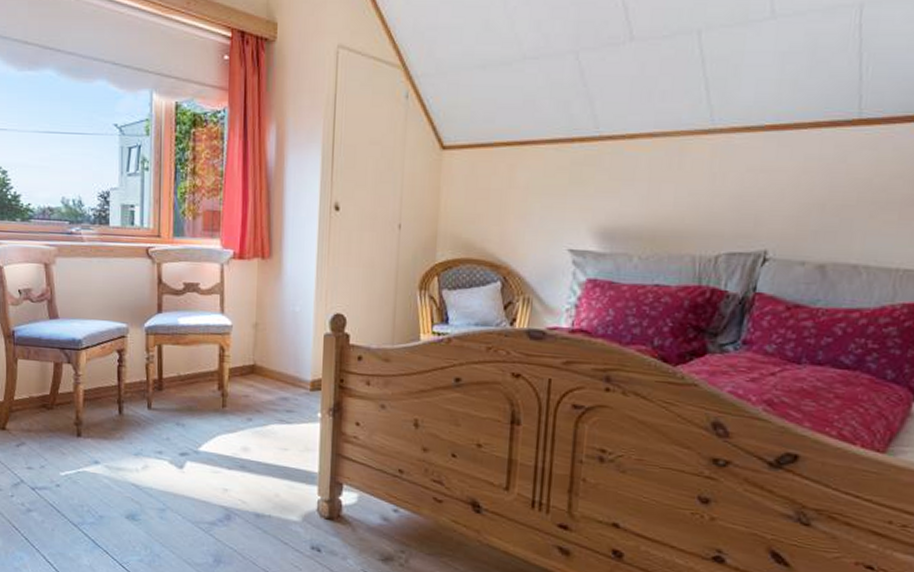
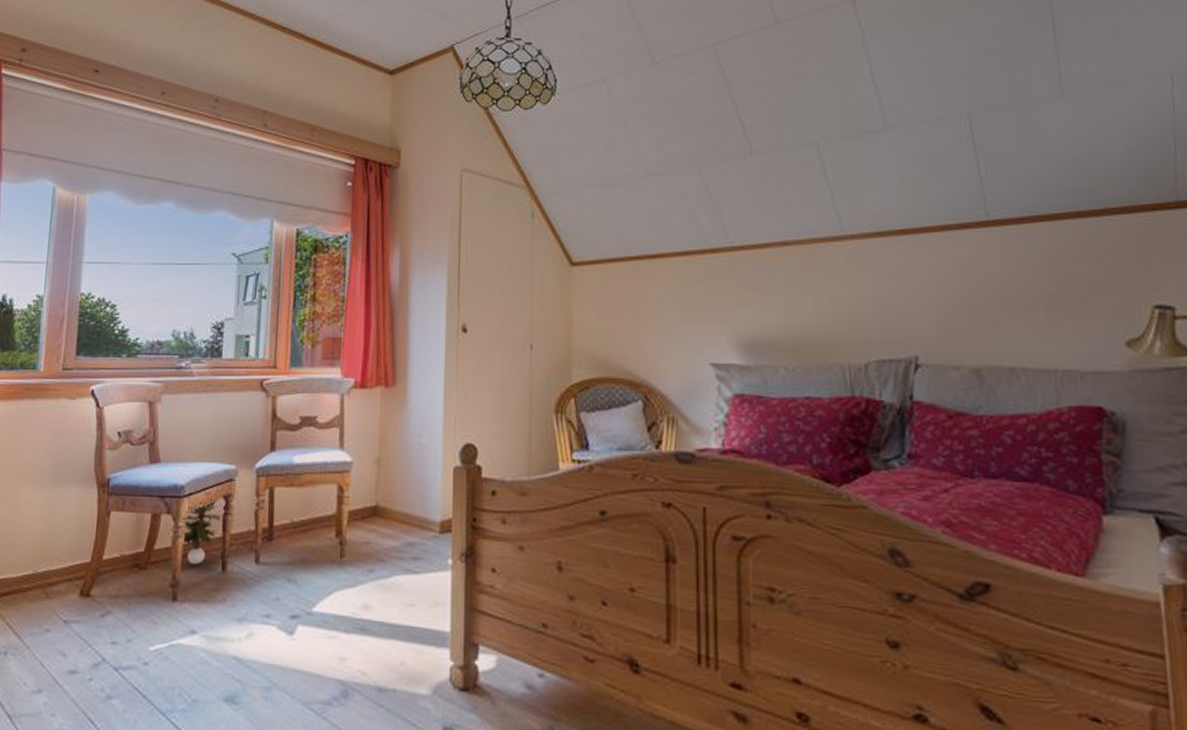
potted plant: none [82,351,117,407] -> present [182,498,223,564]

